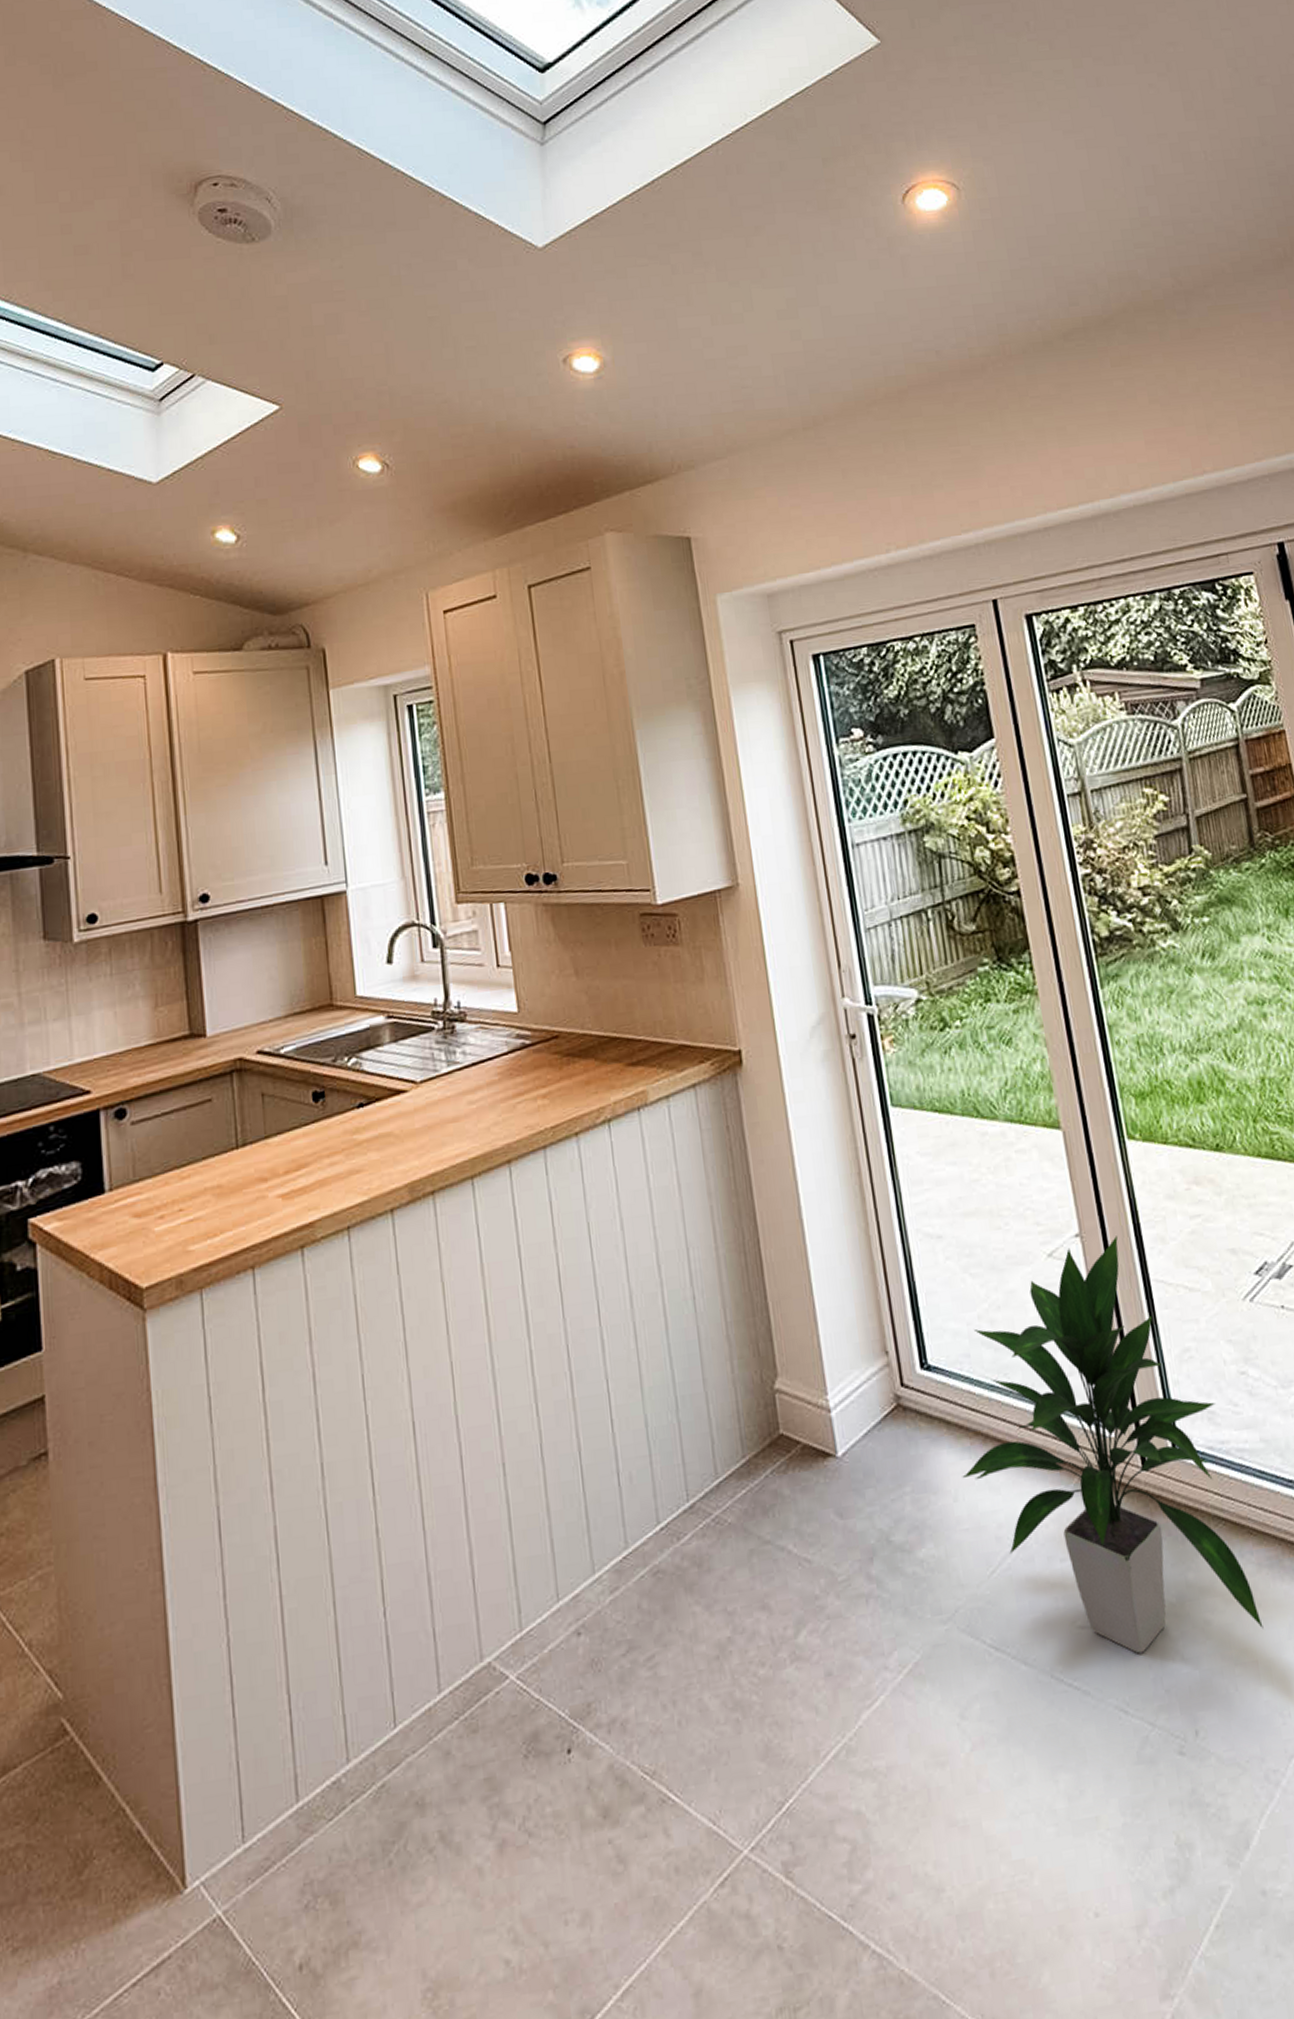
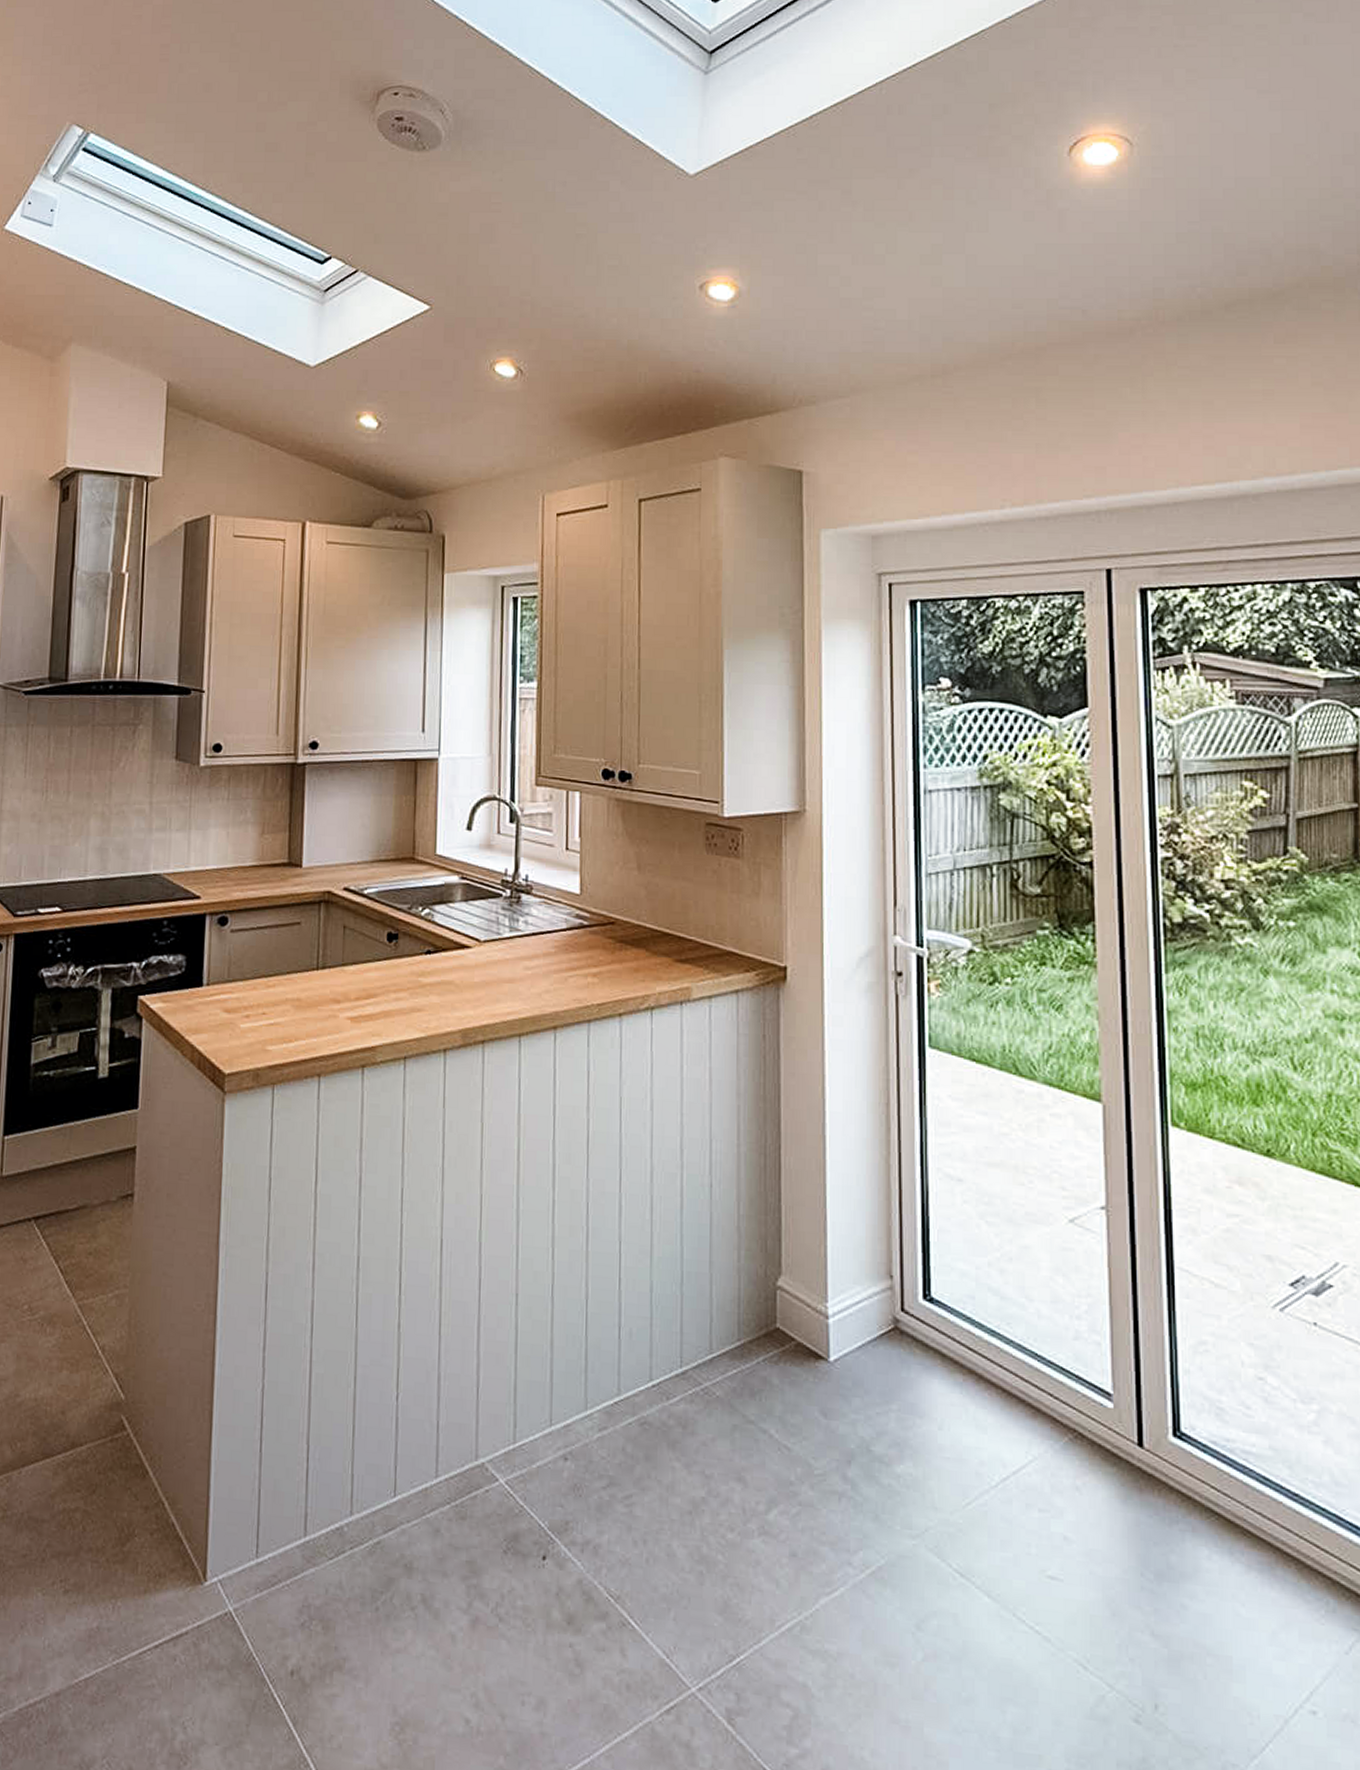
indoor plant: present [962,1236,1264,1654] -> none [950,1217,1244,1629]

